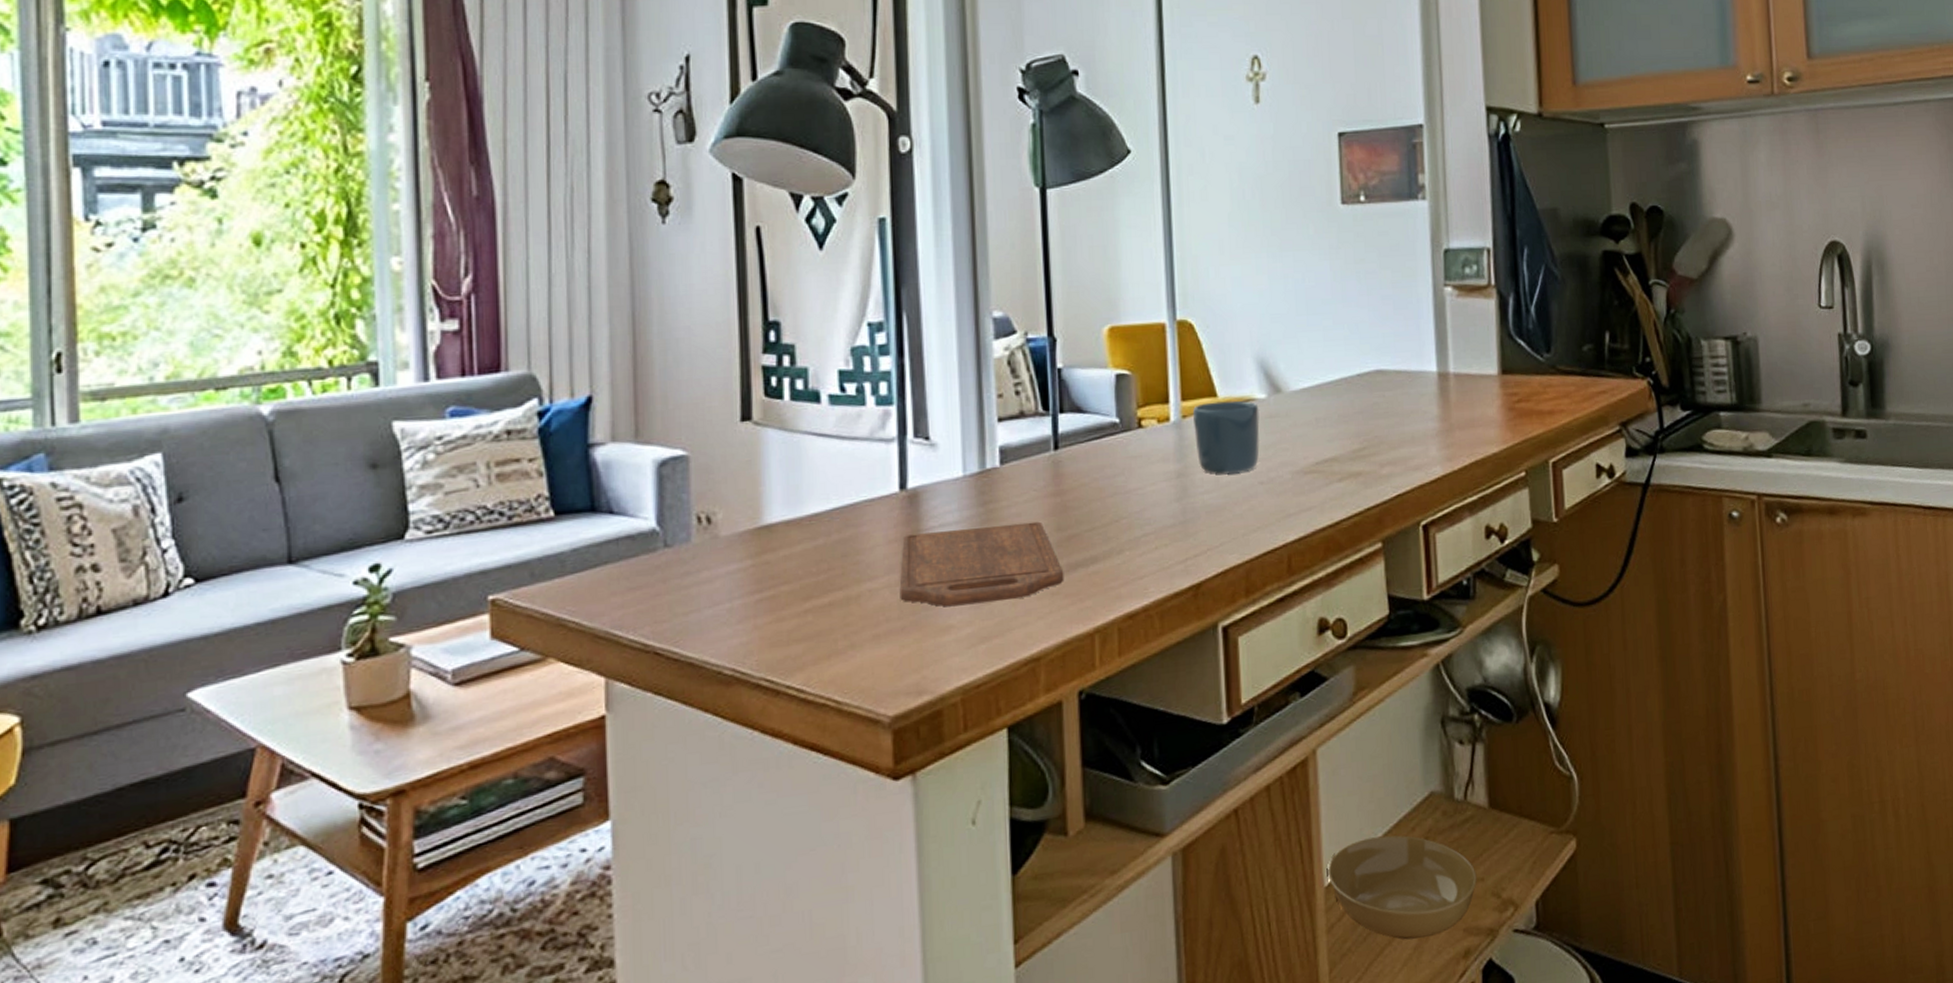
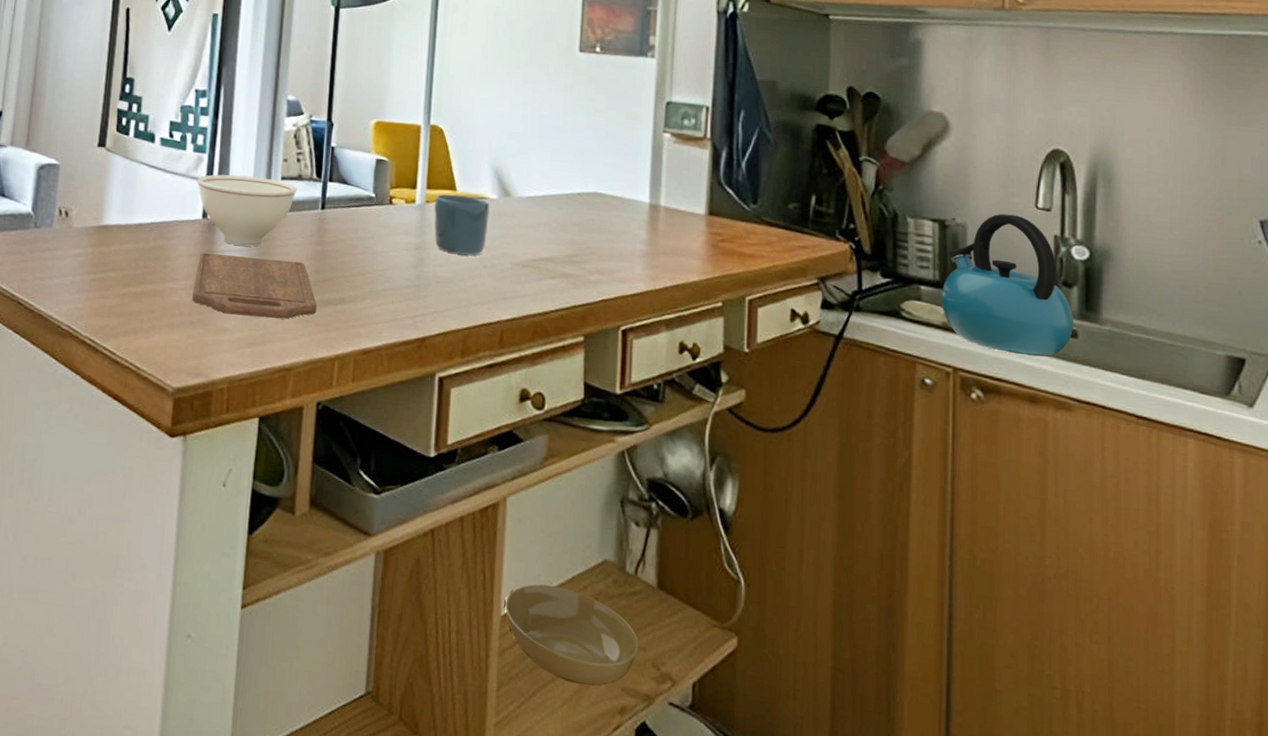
bowl: none [886,423,1021,517] -> present [197,174,298,247]
kettle: none [1739,318,1863,467] -> present [941,213,1074,357]

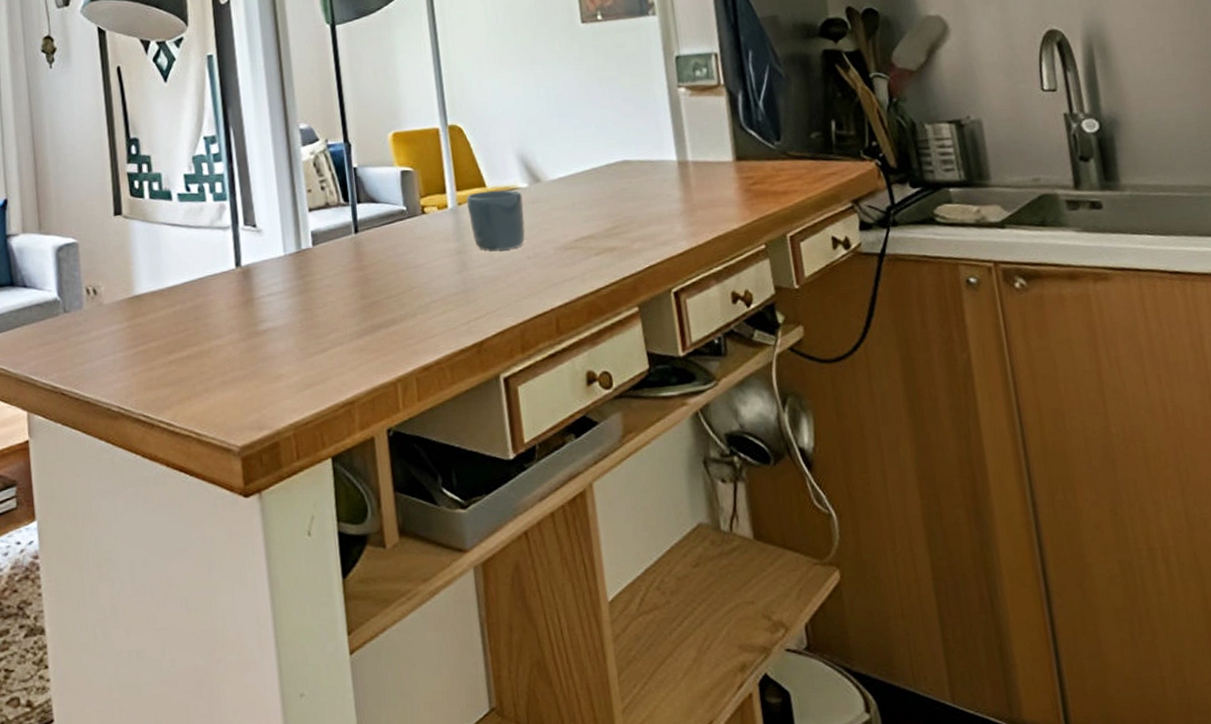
cutting board: present [192,252,317,319] -> none [240,291,370,360]
bowl: present [197,174,298,247] -> none [223,212,327,288]
bowl: present [505,584,639,686] -> none [610,560,748,652]
kettle: present [941,213,1074,357] -> none [969,101,1098,237]

